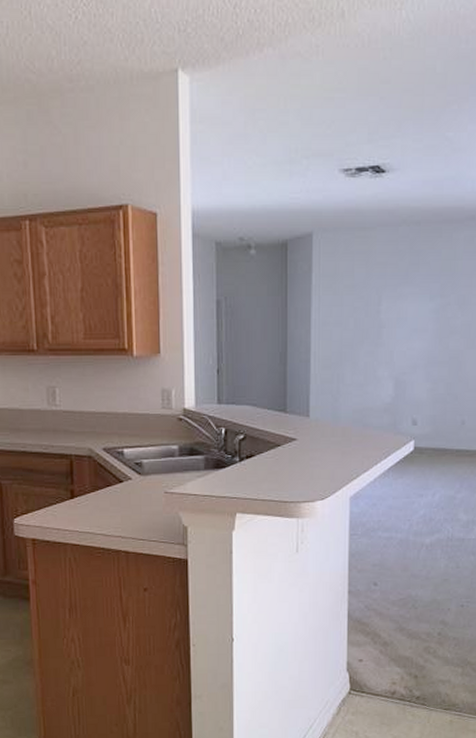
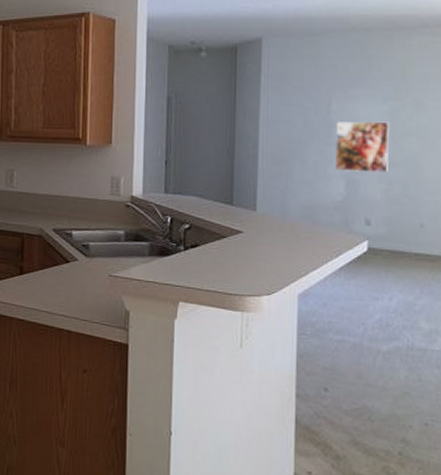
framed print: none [384,320,436,373] -> present [334,121,390,173]

